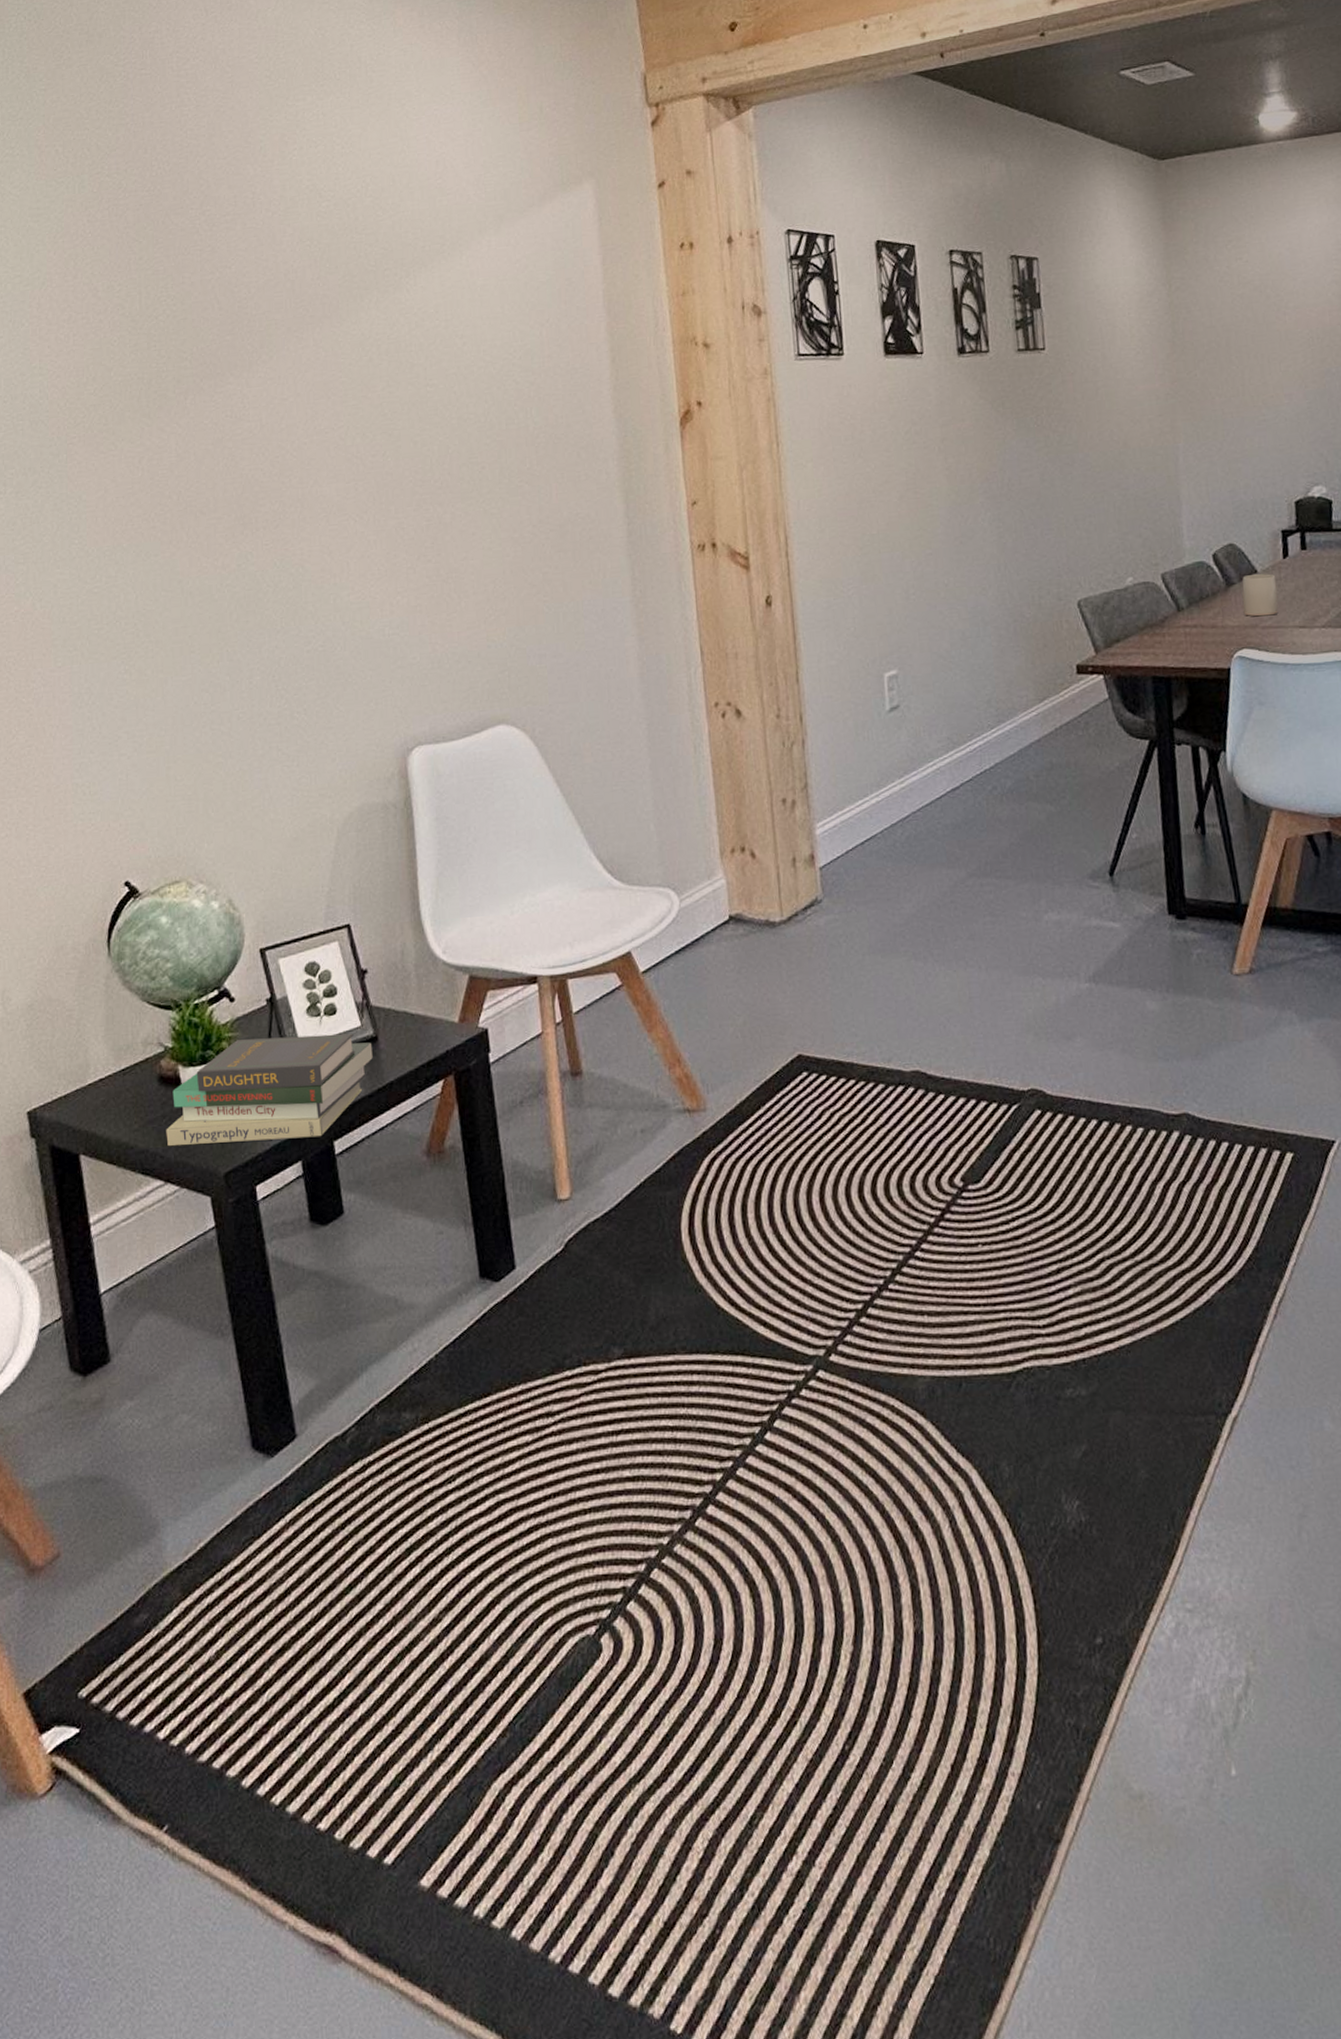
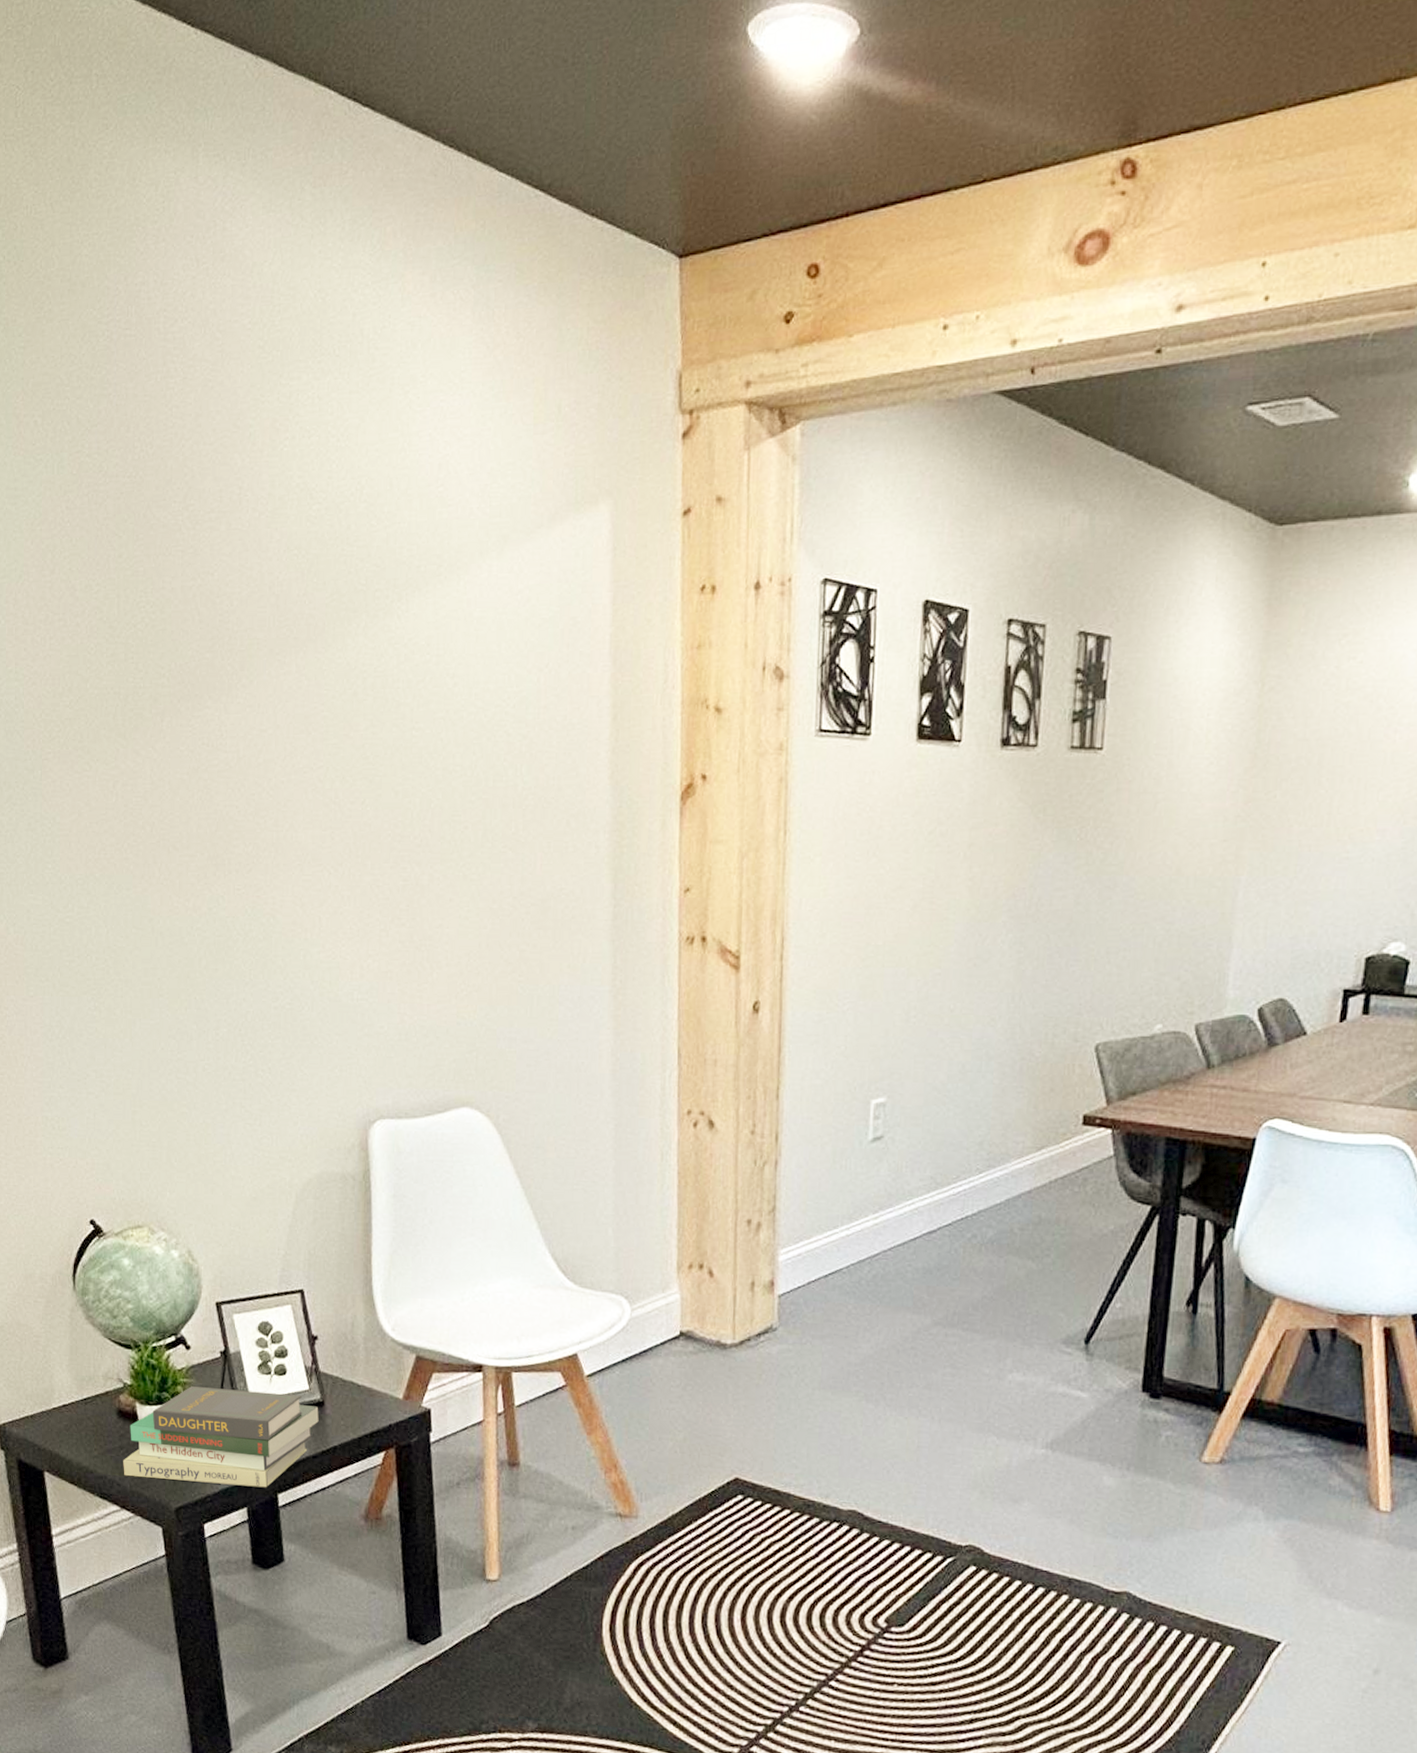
mug: present [1241,573,1279,617] -> none [1282,1037,1327,1085]

